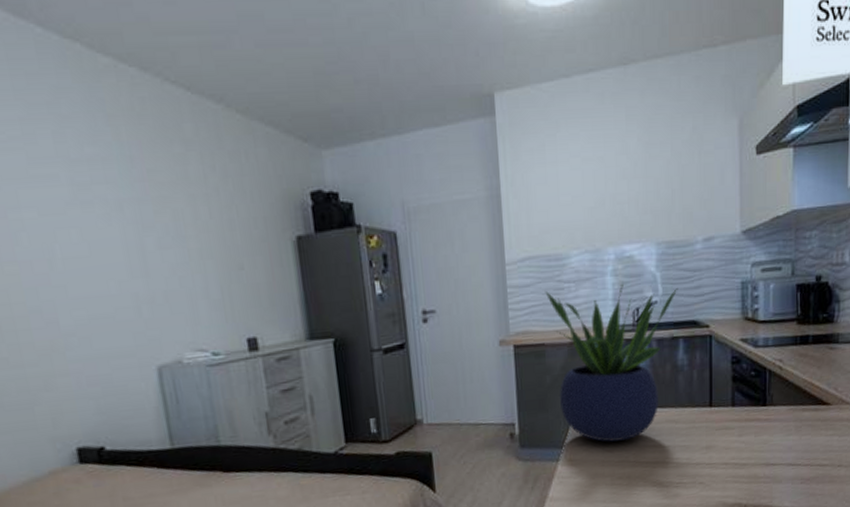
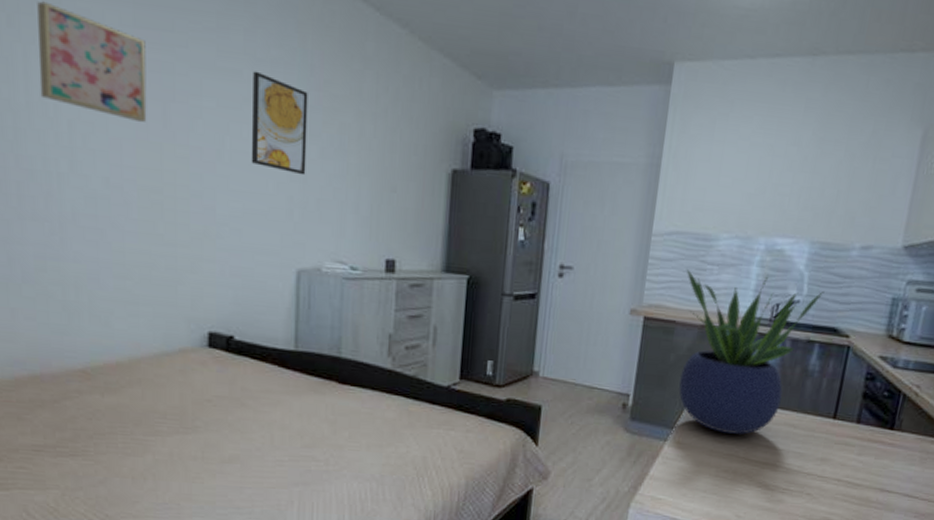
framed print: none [70,172,147,270] -> present [251,71,308,176]

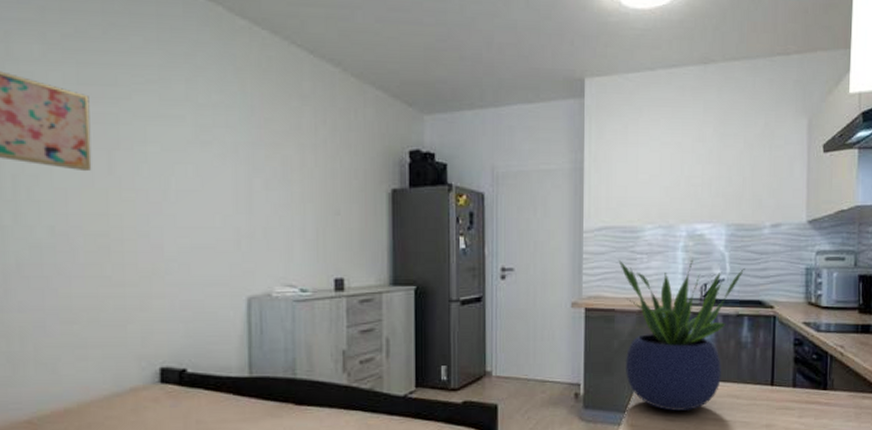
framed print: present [251,71,308,176] -> none [195,115,252,207]

